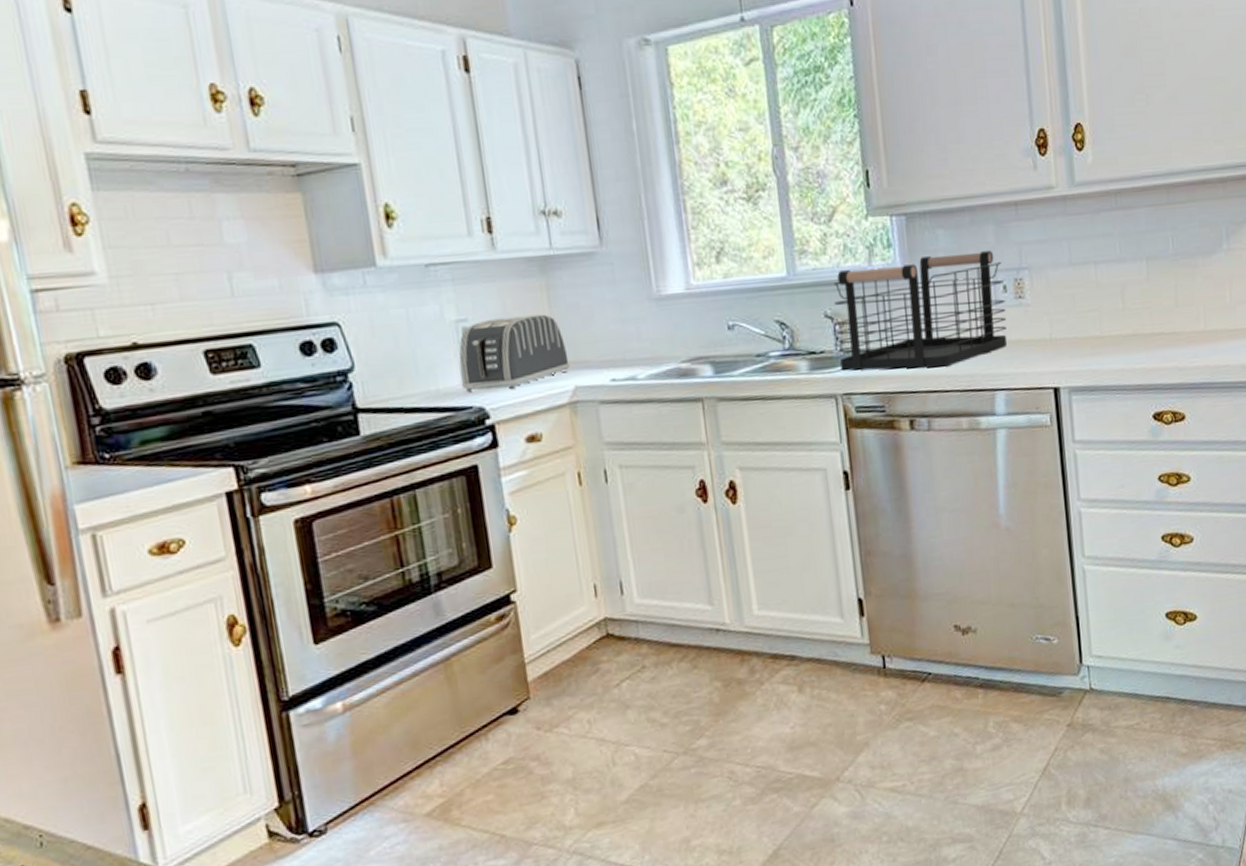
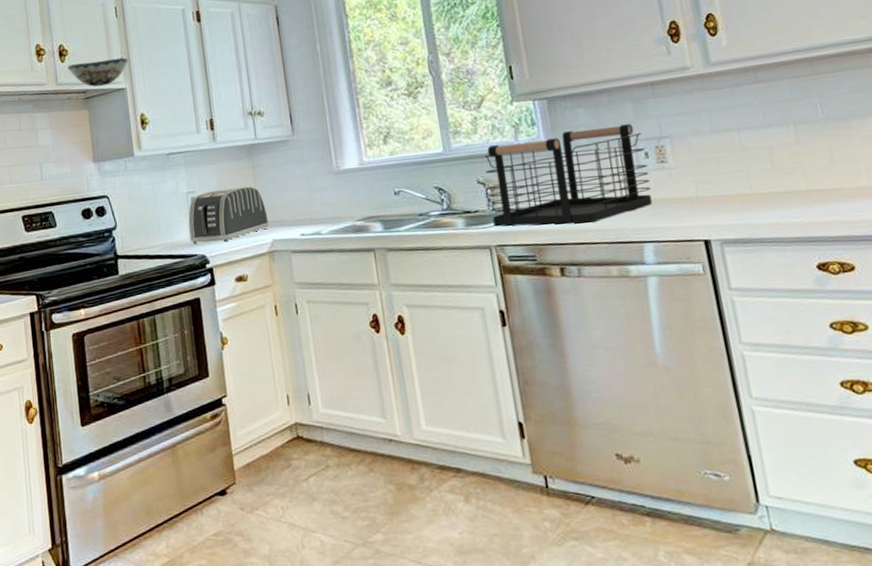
decorative bowl: none [265,116,363,159] -> present [68,57,129,87]

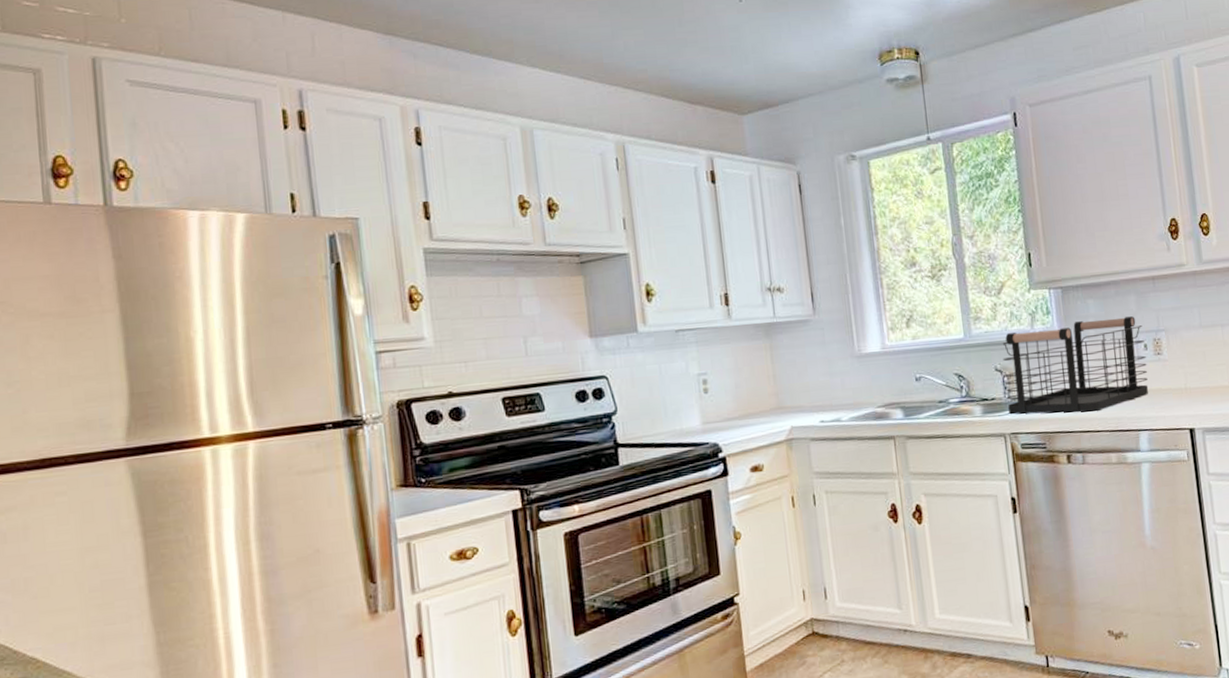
decorative bowl: present [68,57,129,87] -> none [558,217,632,250]
toaster: present [188,186,269,244] -> none [699,369,787,431]

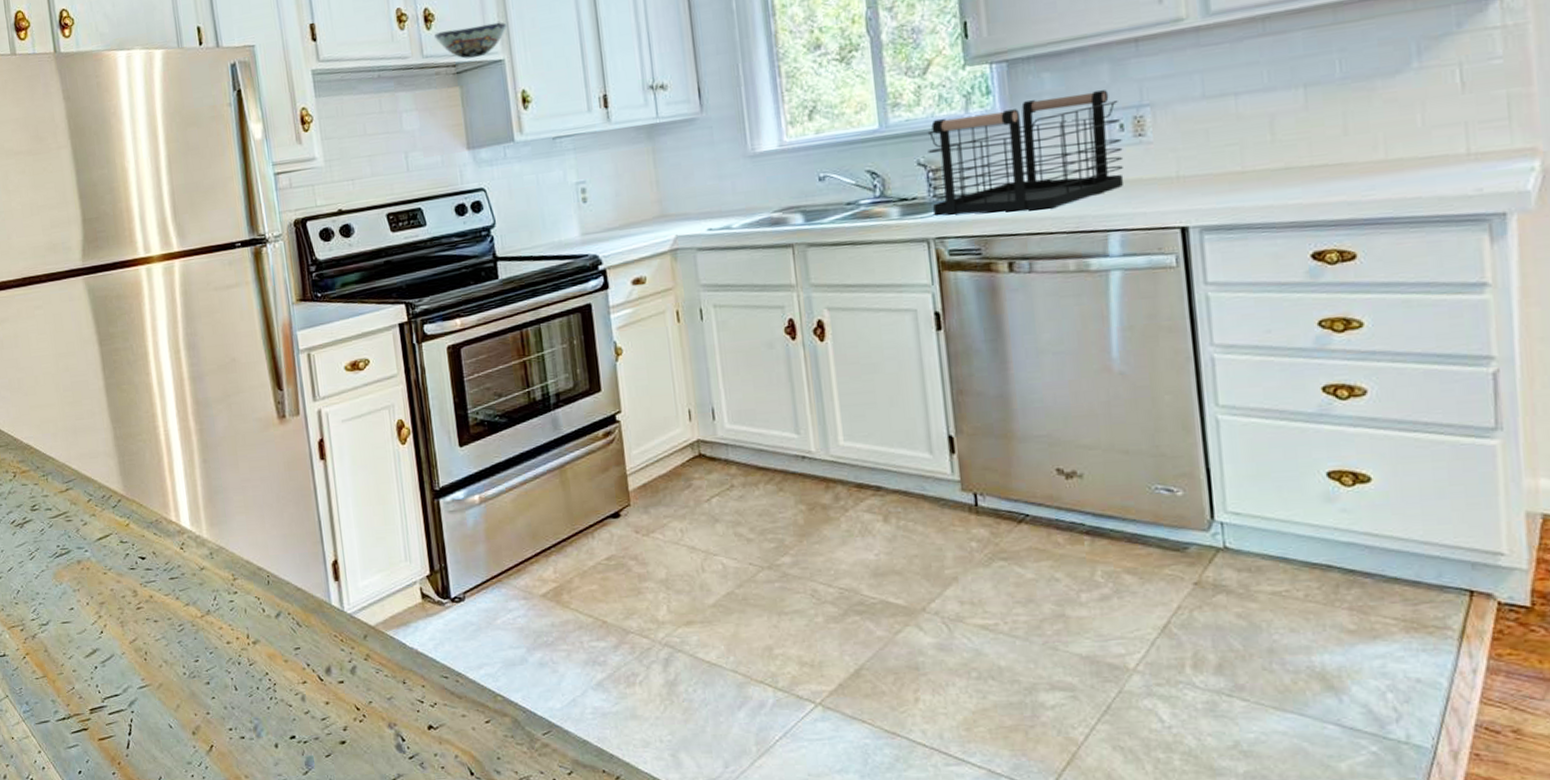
decorative bowl: none [558,217,632,250] -> present [434,22,507,59]

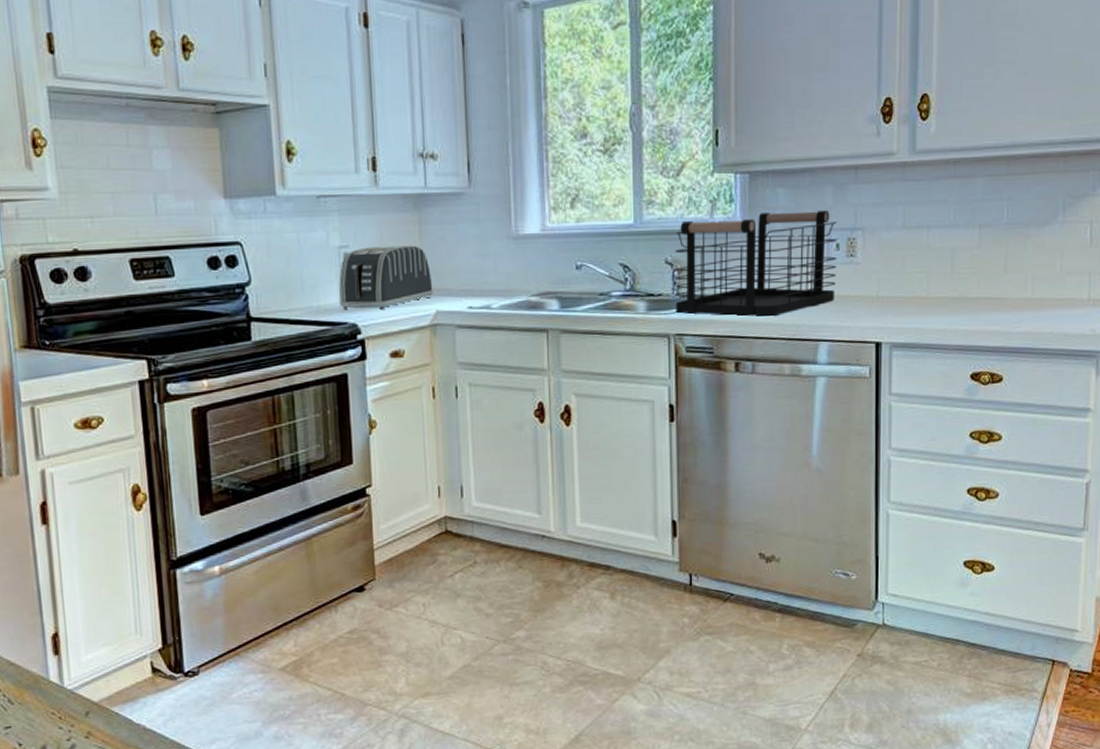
decorative bowl: present [434,22,507,59] -> none [193,63,274,99]
toaster: none [578,174,671,242] -> present [339,245,433,309]

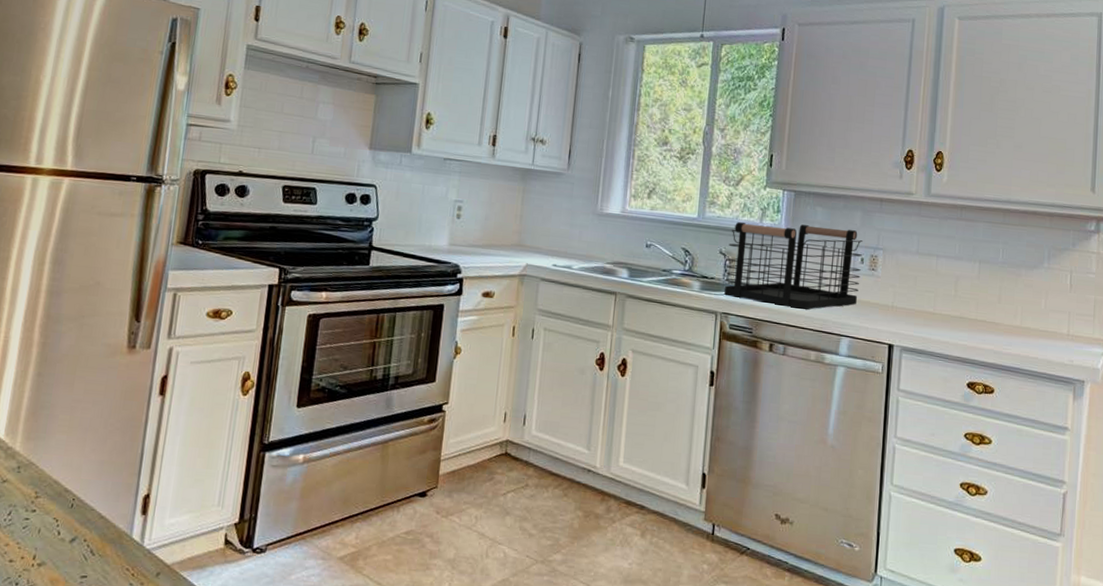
toaster: present [339,245,433,309] -> none [447,204,527,256]

